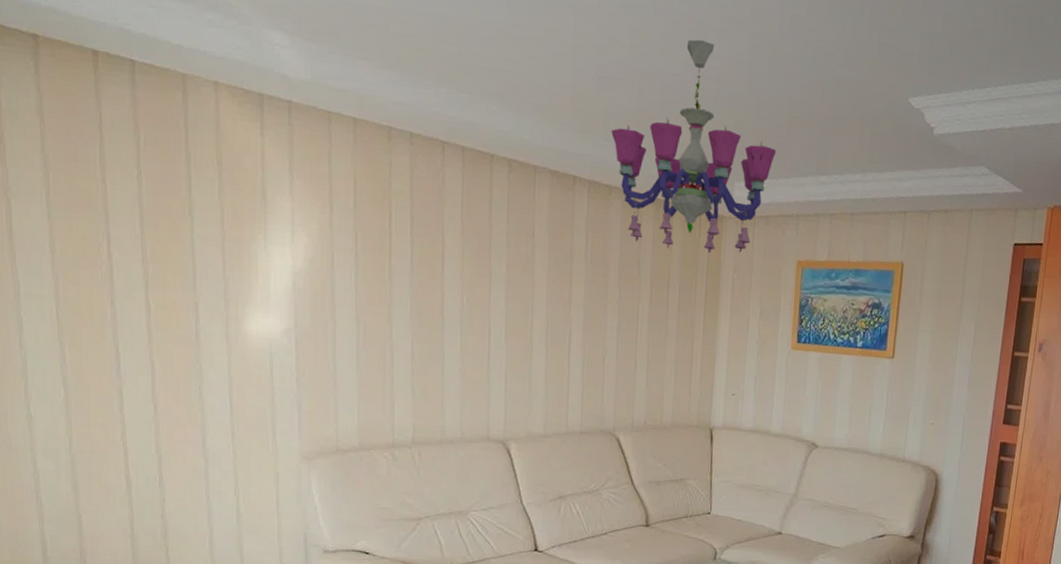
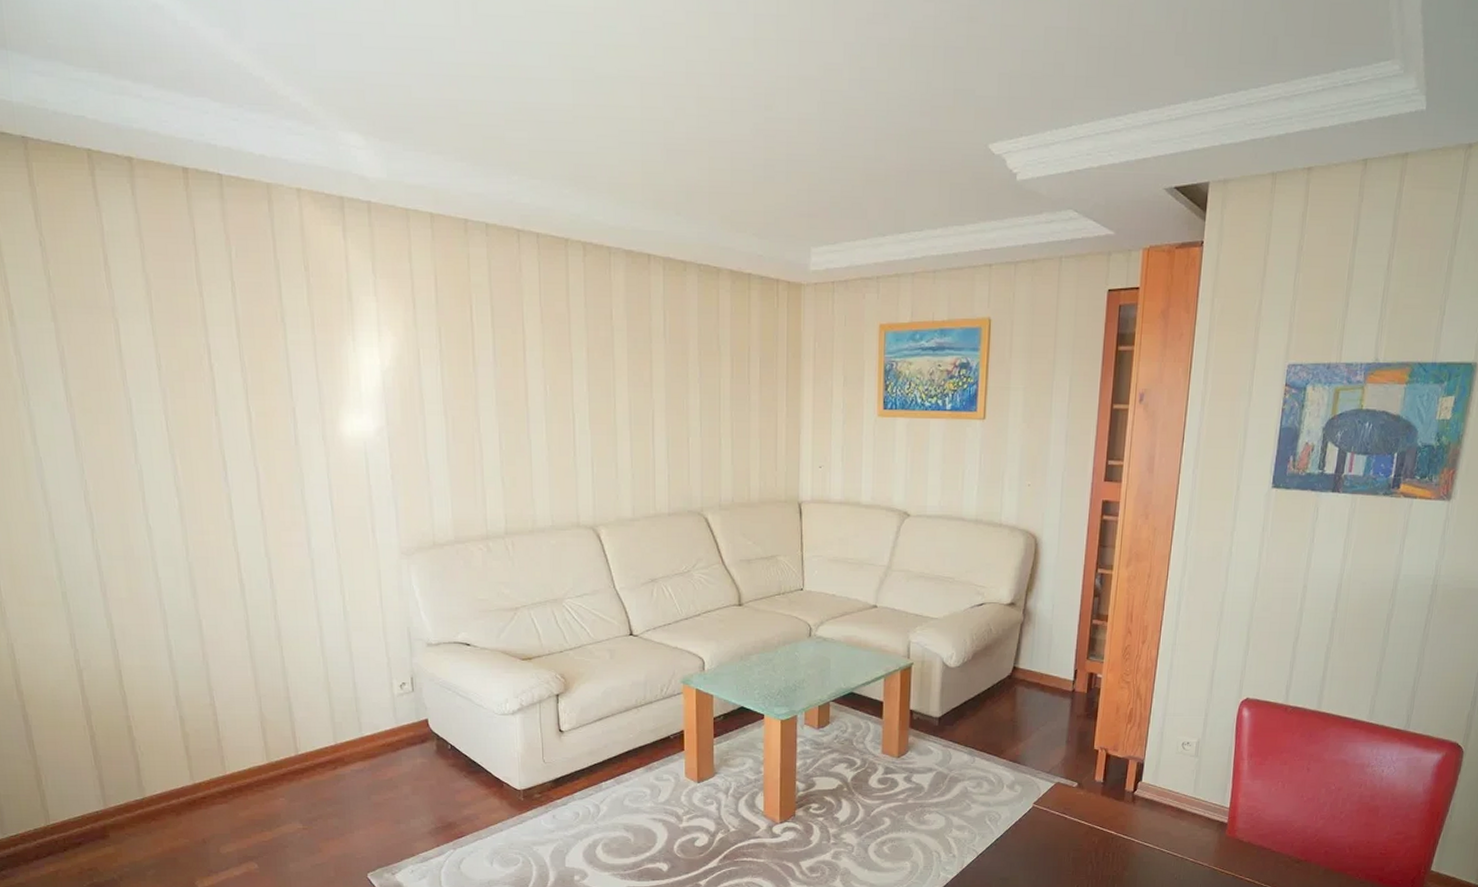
chandelier: present [611,39,776,254] -> none [683,102,852,324]

